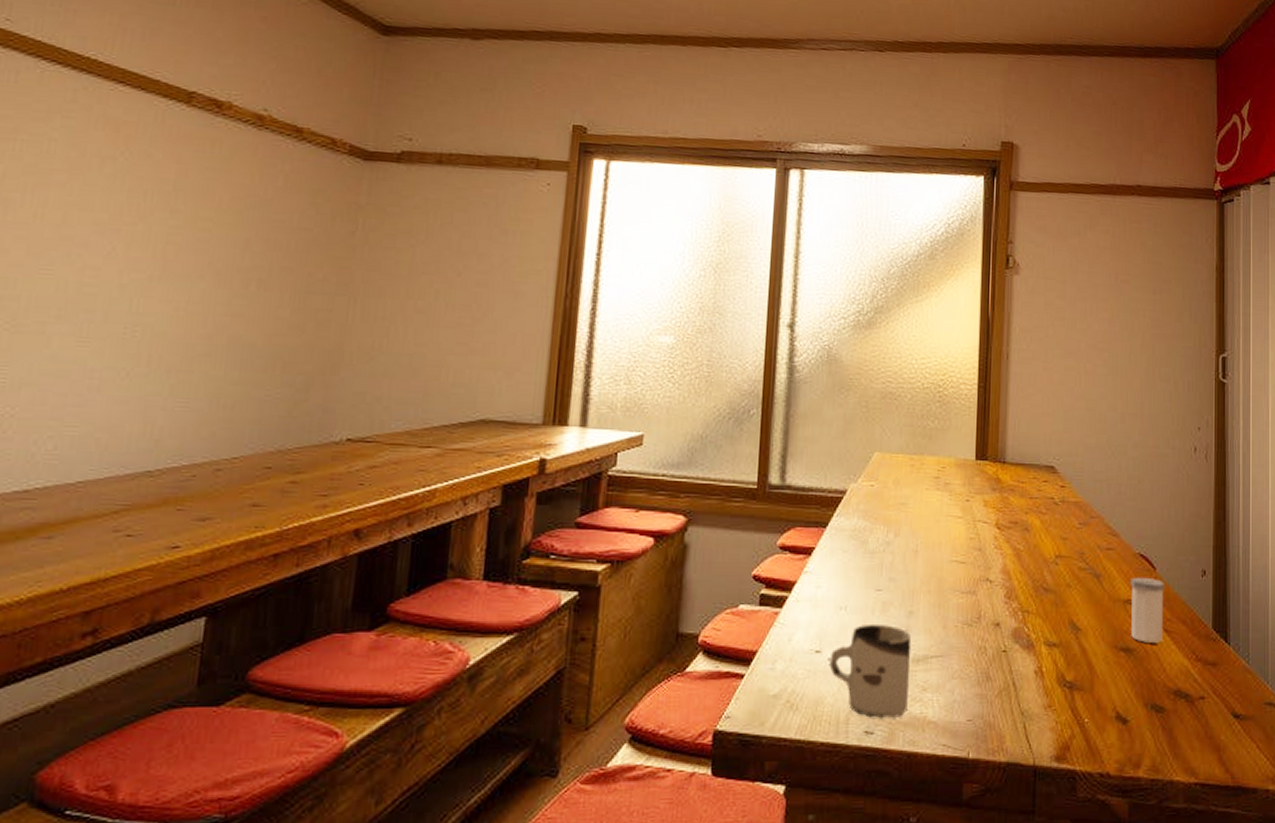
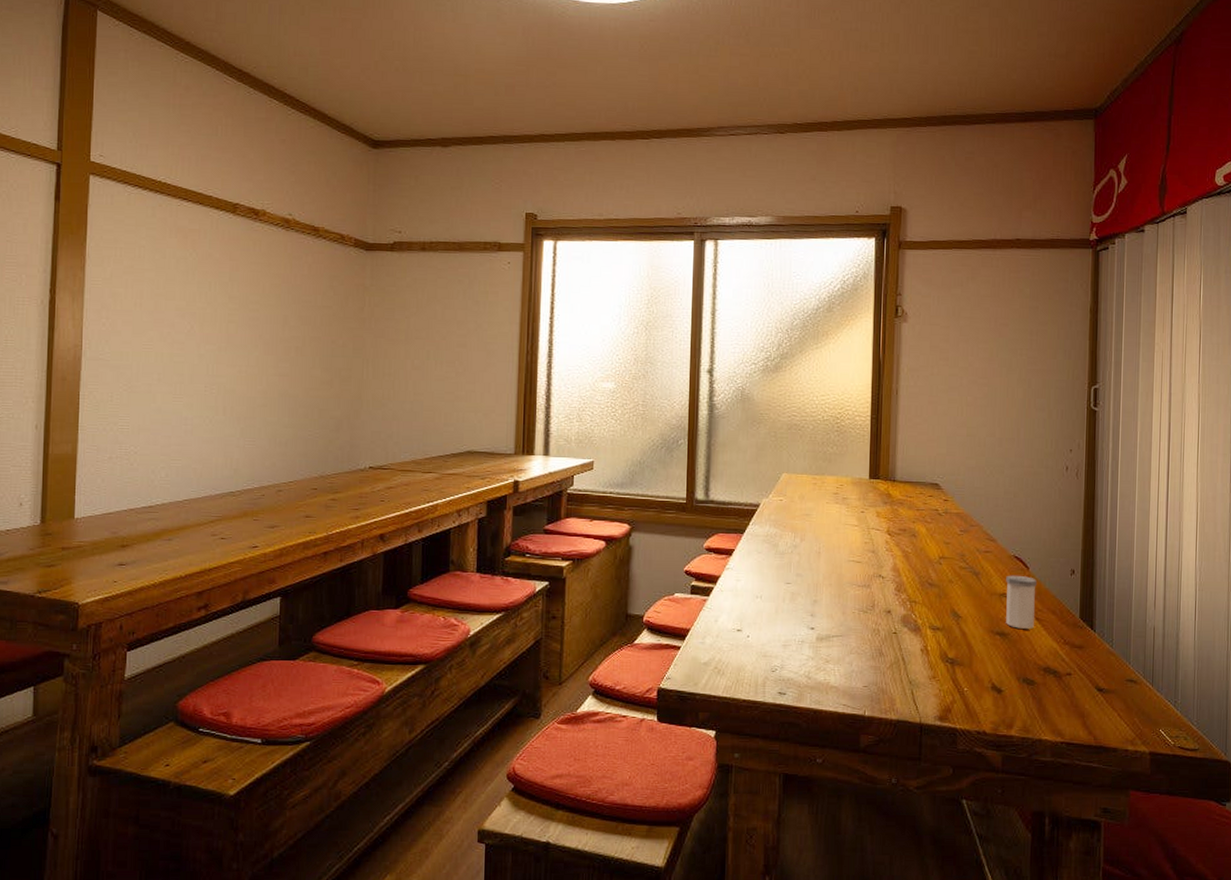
cup: present [829,625,912,719] -> none [748,610,816,684]

